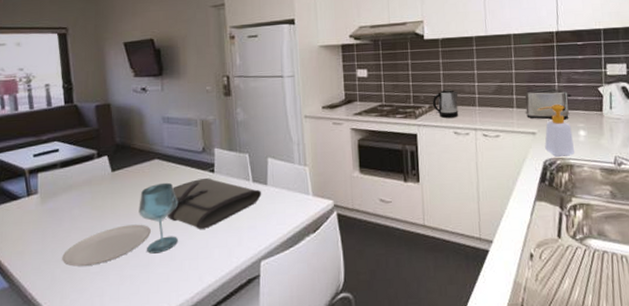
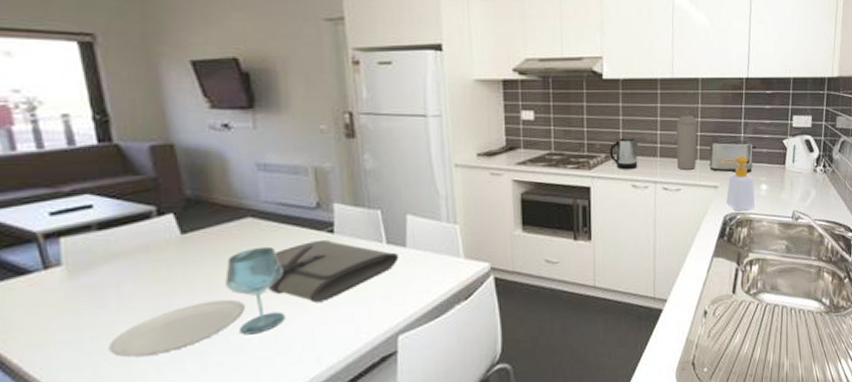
canister: none [492,64,513,118] -> present [676,111,699,170]

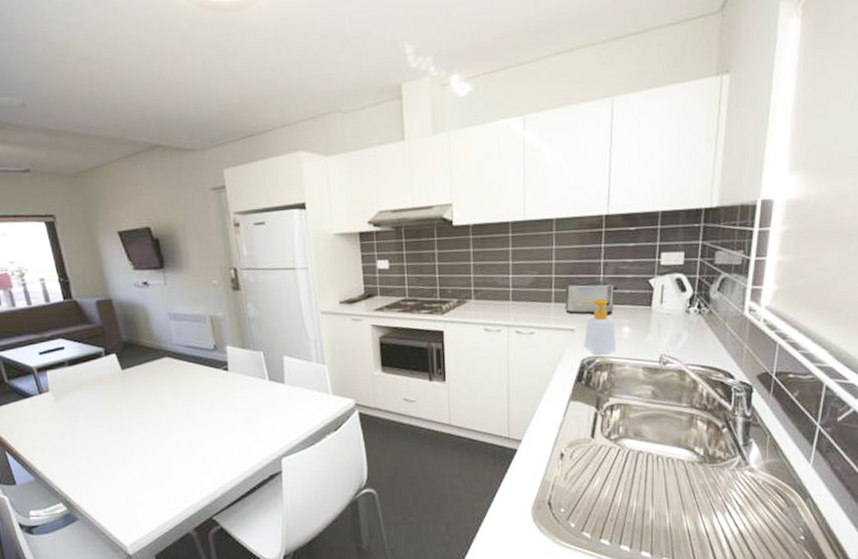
plate: present [109,299,245,358] -> none [82,422,169,462]
wine glass: present [225,246,284,335] -> none [153,381,197,450]
tool roll: present [267,240,399,302] -> none [183,377,280,427]
kettle: present [609,137,639,170] -> none [460,281,490,315]
canister: present [676,111,699,170] -> none [529,254,553,313]

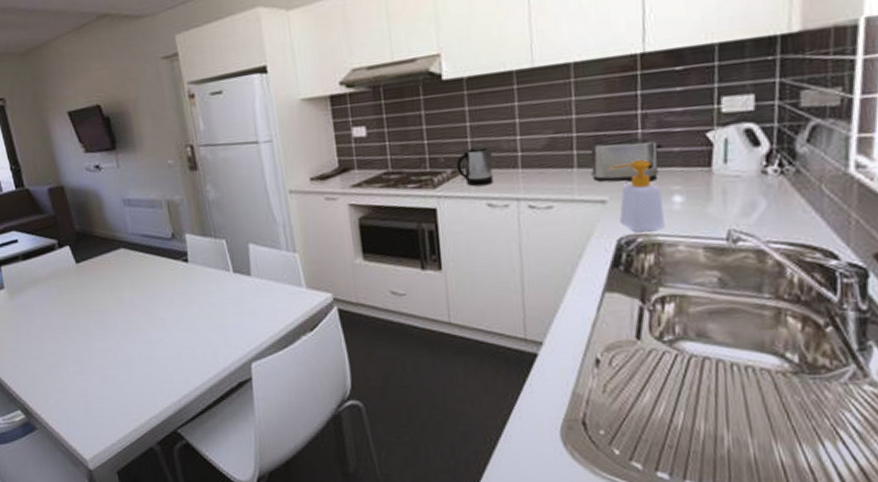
kettle: none [460,281,490,315] -> present [456,146,494,187]

